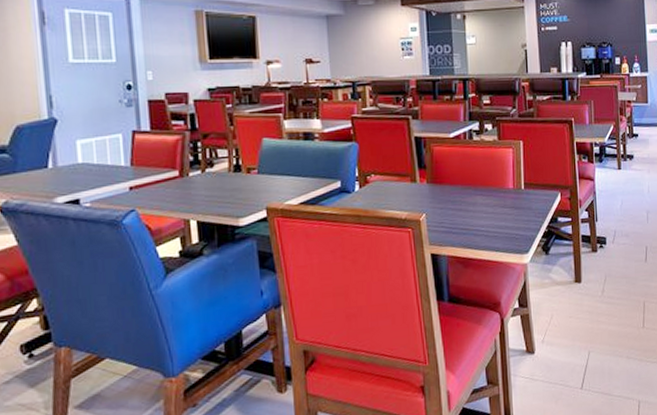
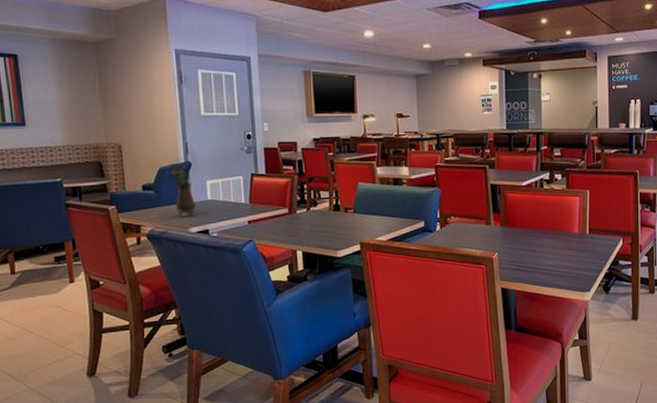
vase: none [27,119,63,184] -> present [168,162,196,217]

